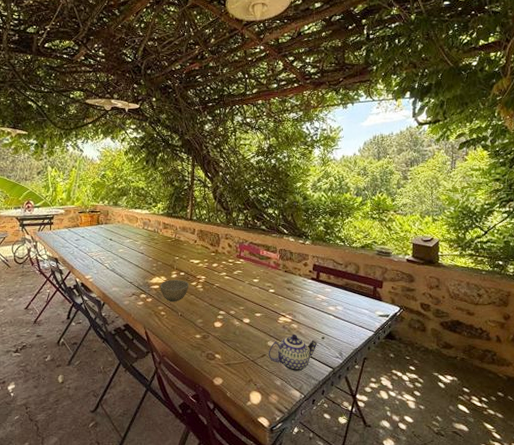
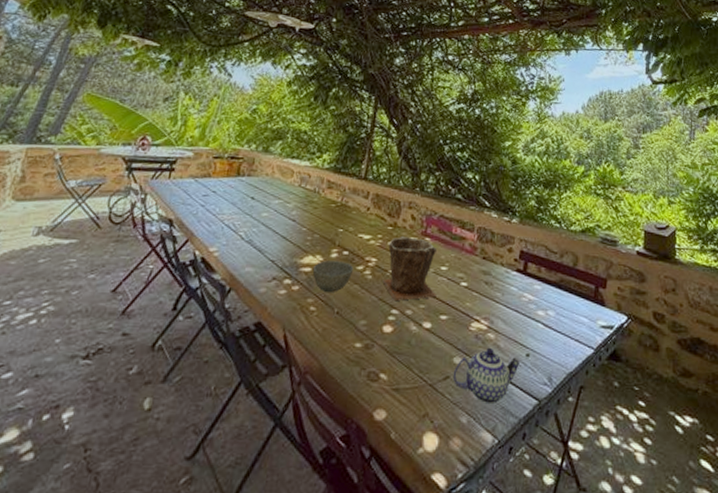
plant pot: none [211,259,252,305] -> present [382,235,438,301]

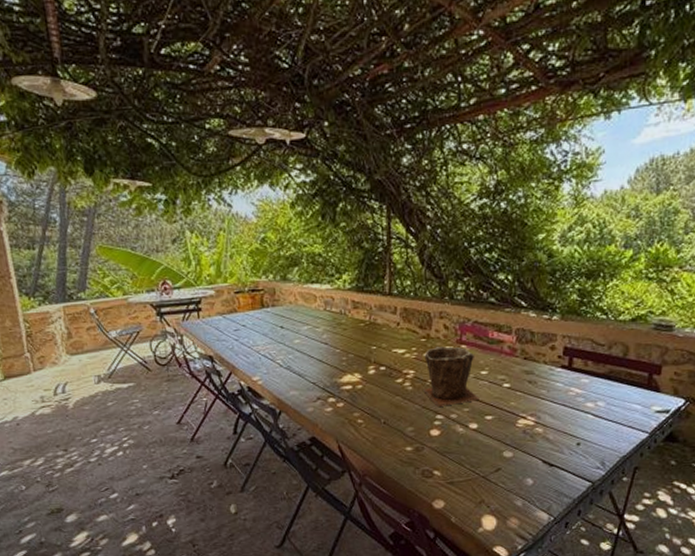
bowl: present [312,260,354,293] -> none [353,376,393,407]
teapot: present [452,347,520,405] -> none [504,440,570,489]

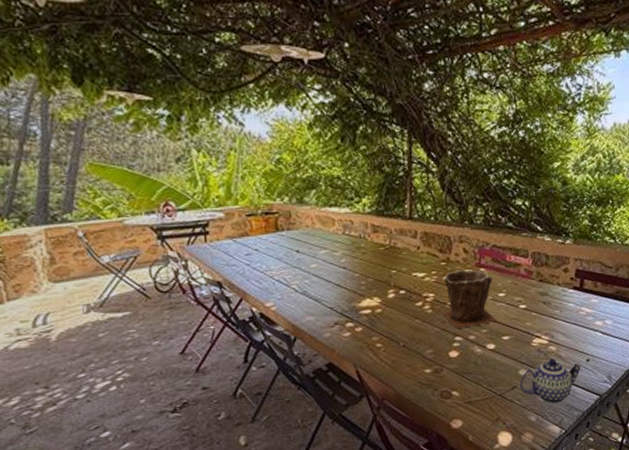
teapot: none [504,440,570,489] -> present [519,358,581,404]

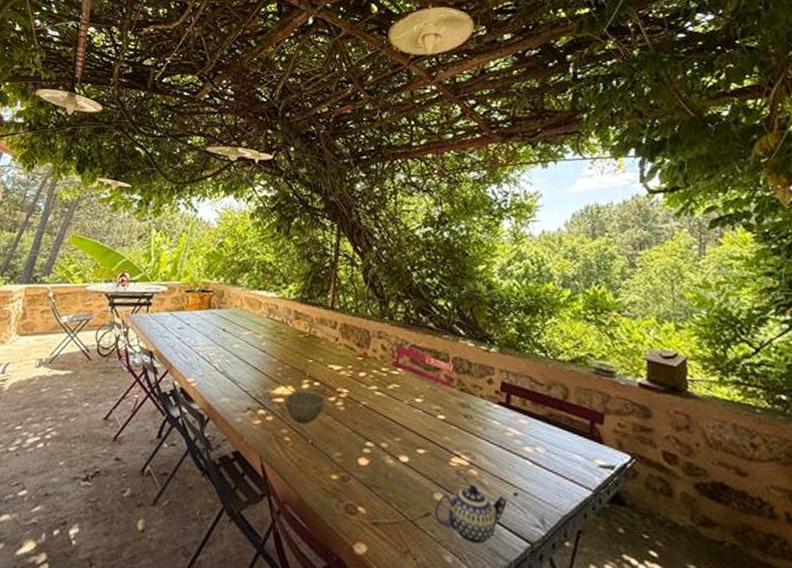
bowl: none [372,300,413,330] -> present [285,391,326,424]
plant pot: present [443,269,497,329] -> none [355,366,413,433]

